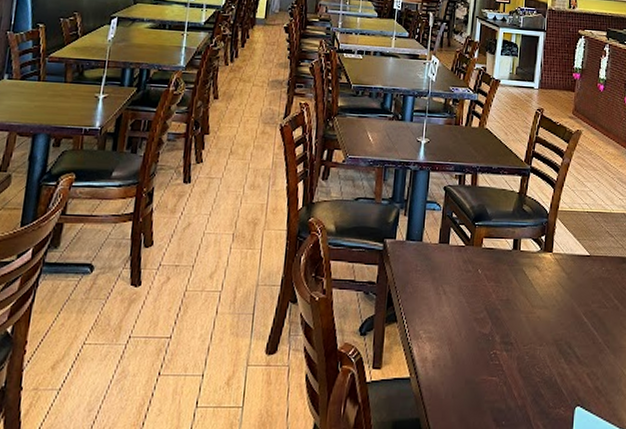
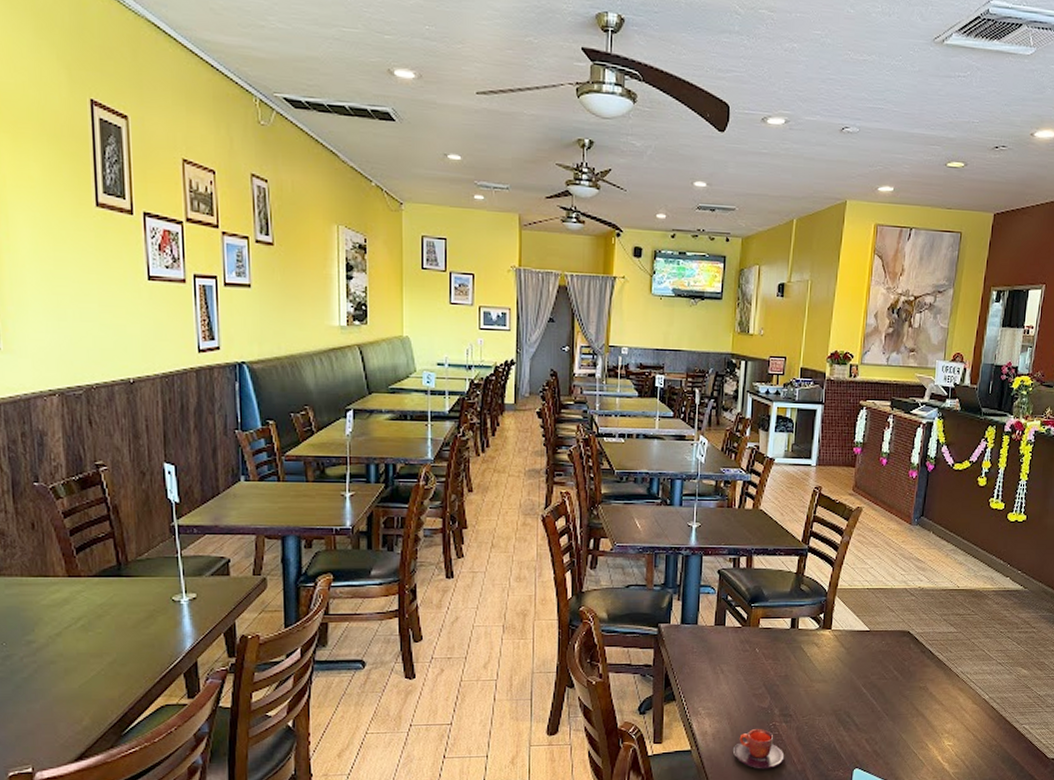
teacup: none [453,356,505,403] -> present [733,728,785,769]

